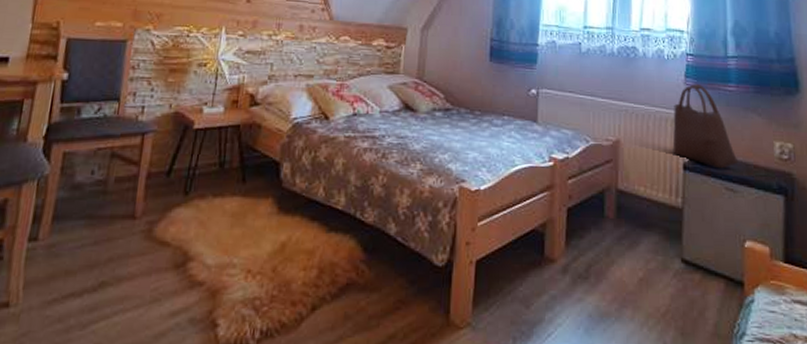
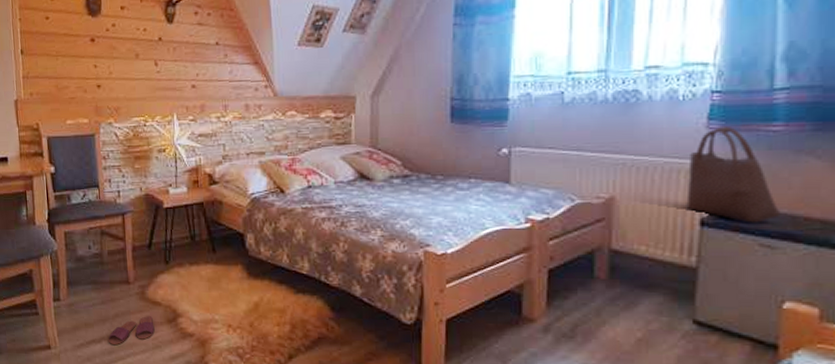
slippers: none [93,260,157,300] -> present [109,316,155,346]

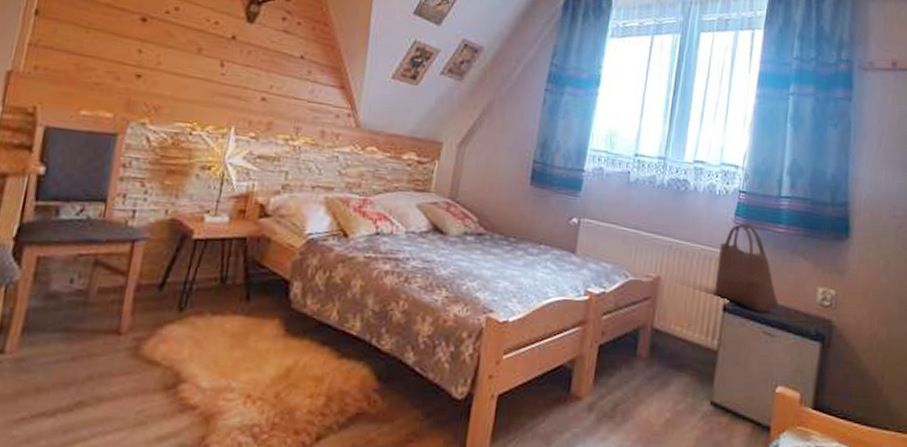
slippers: present [109,316,155,346] -> none [68,380,144,421]

